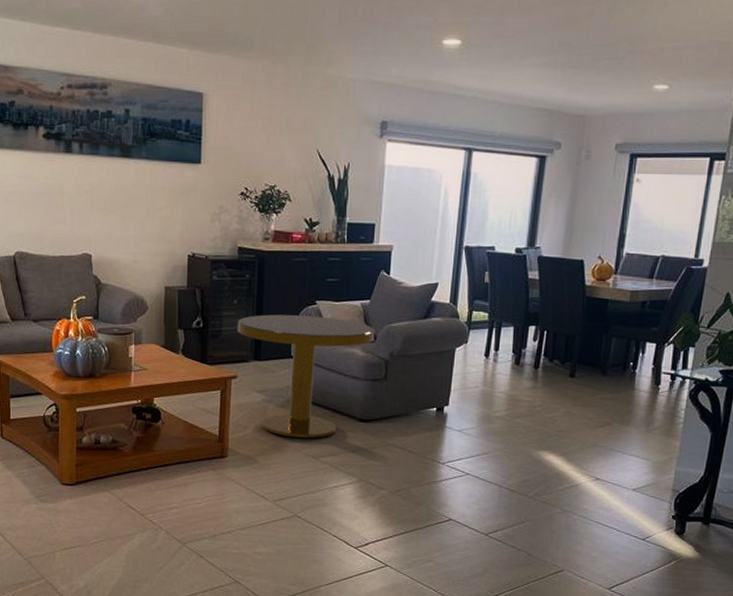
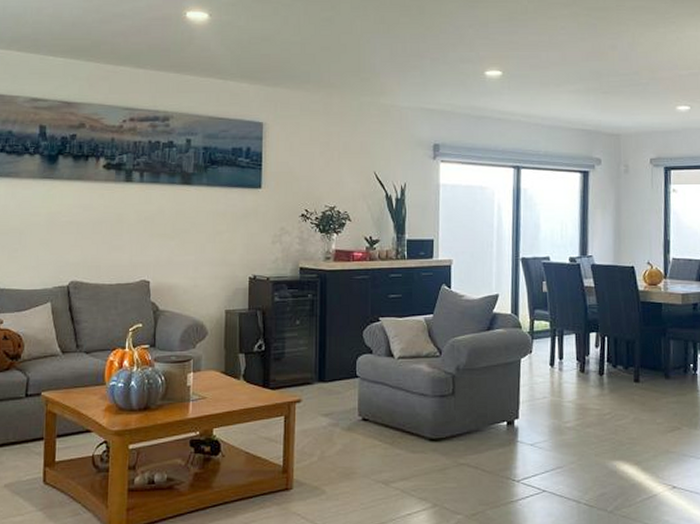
side table: present [237,314,375,438] -> none [300,333,440,462]

